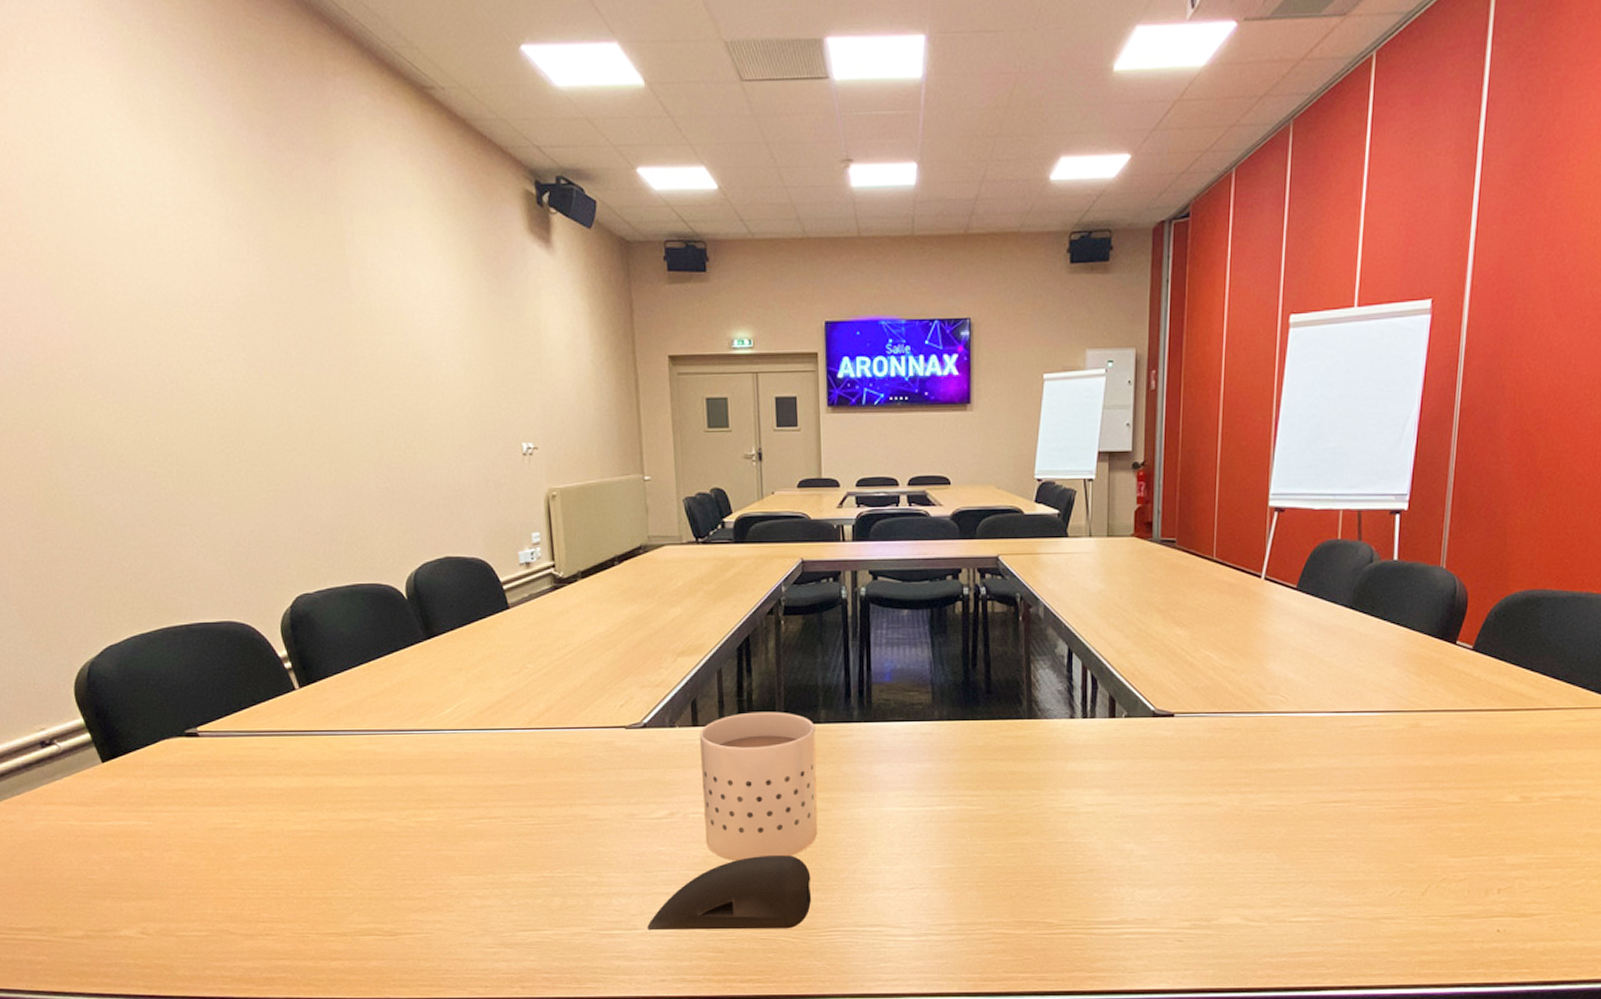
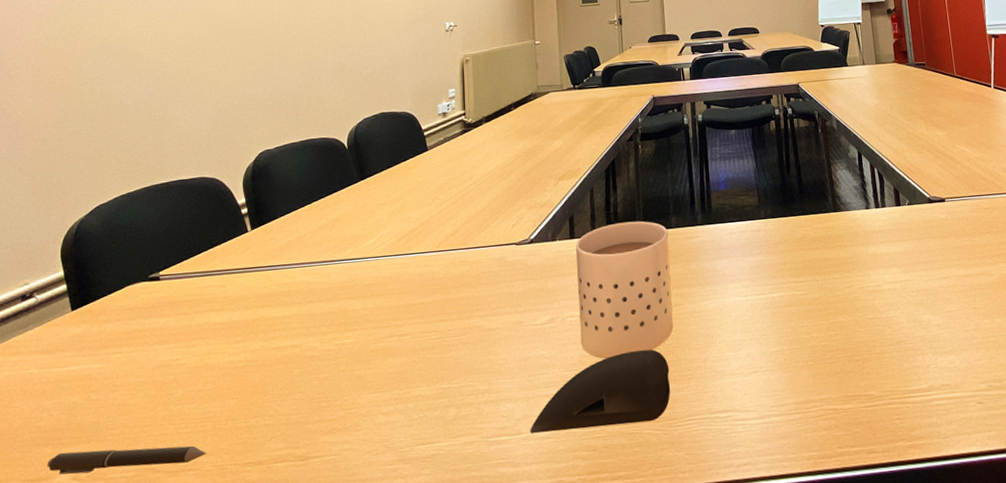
pen: none [109,906,284,929] -> present [47,445,207,475]

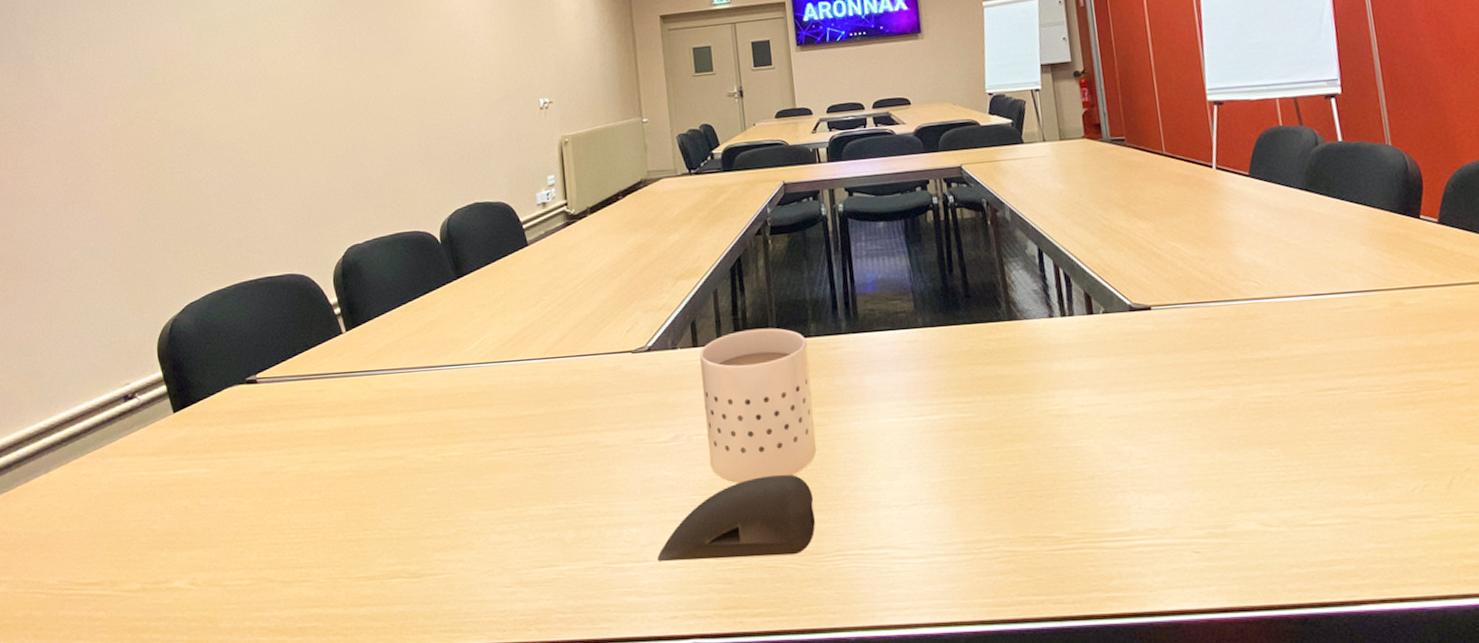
pen: present [47,445,207,475] -> none [164,556,319,580]

